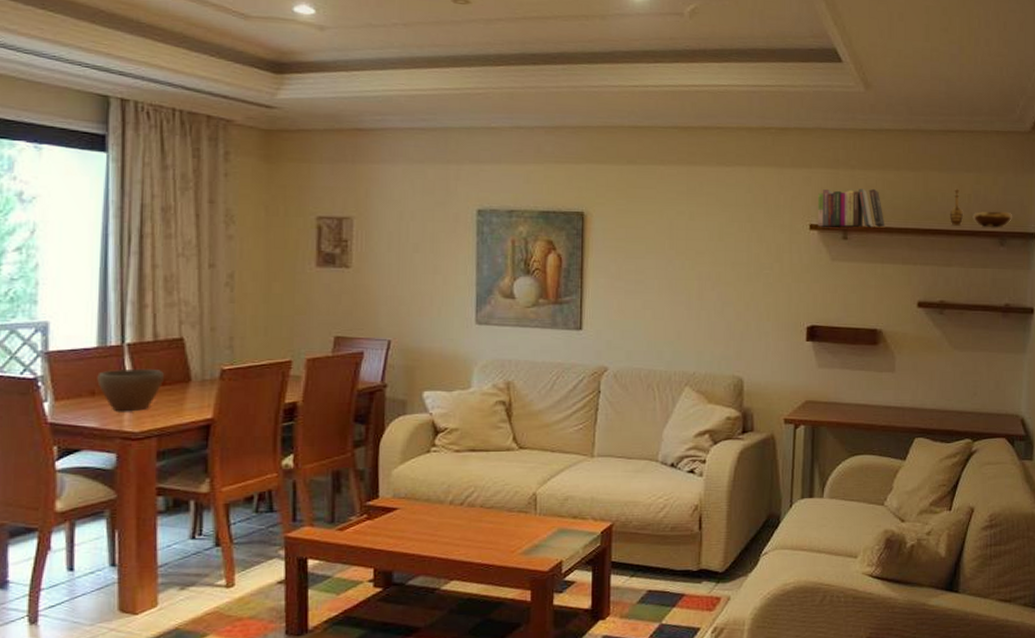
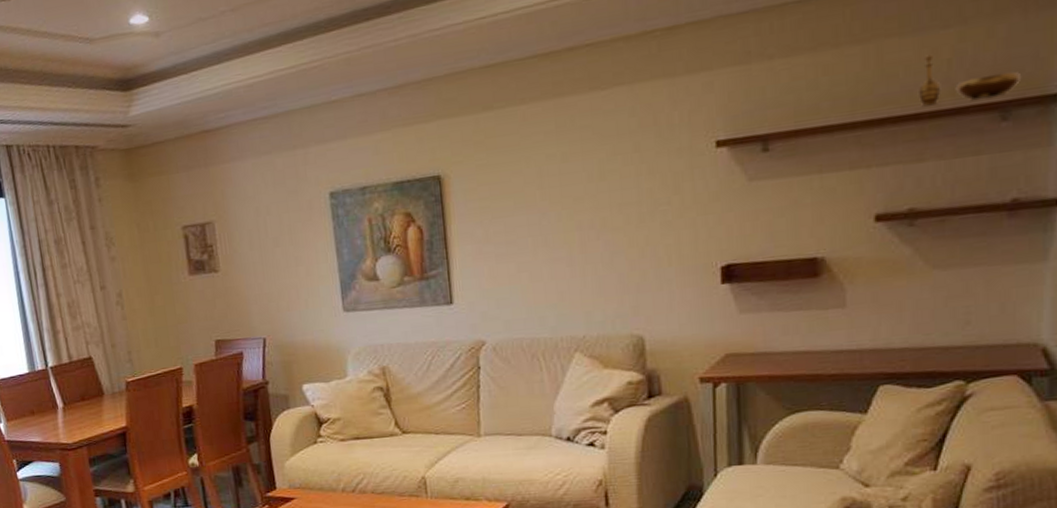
bowl: present [97,368,164,411] -> none [33,387,83,426]
books: present [818,188,885,229] -> none [725,78,822,143]

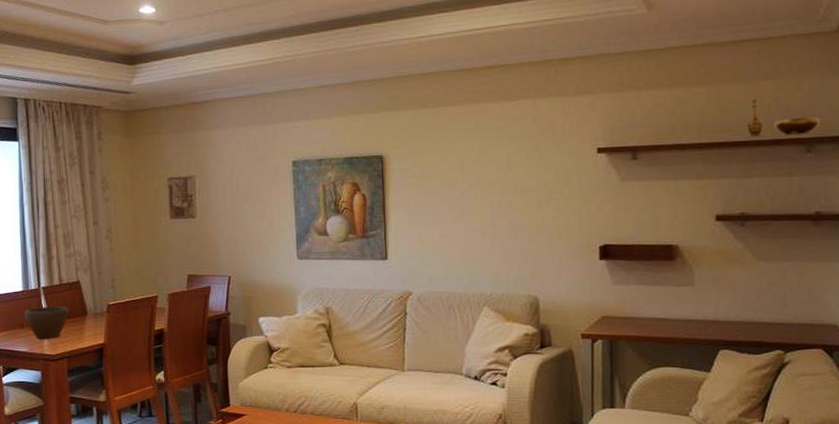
bowl: none [33,387,83,426] -> present [24,306,69,339]

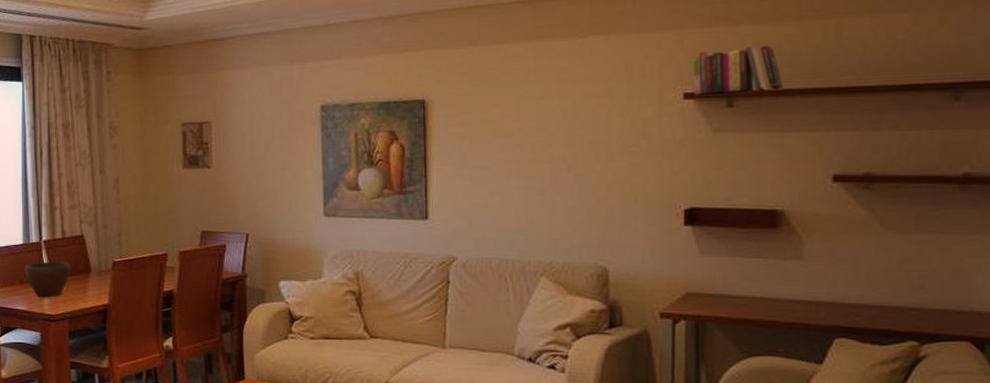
books: none [604,107,677,151] -> present [693,45,784,96]
decorative bowl: present [746,98,821,138] -> none [874,34,973,82]

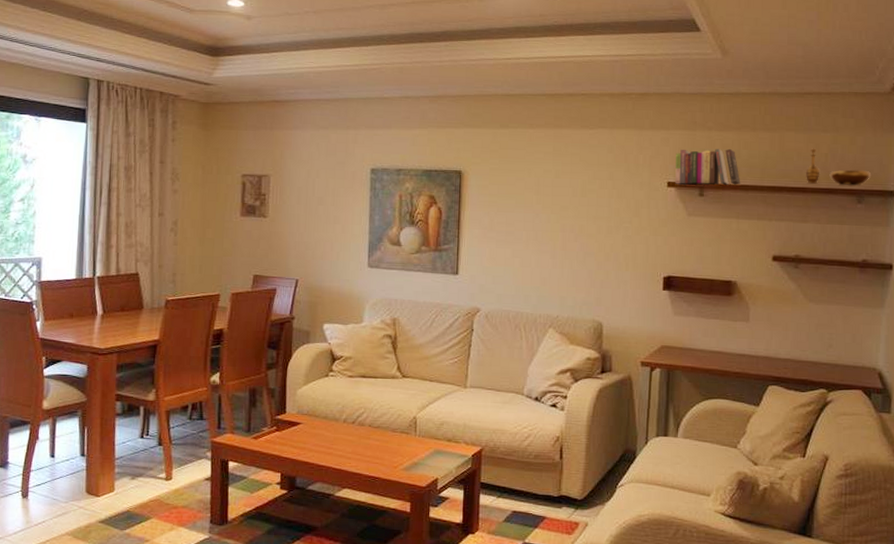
bowl: present [24,261,71,297] -> none [75,297,123,331]
decorative bowl: none [874,34,973,82] -> present [805,148,872,186]

